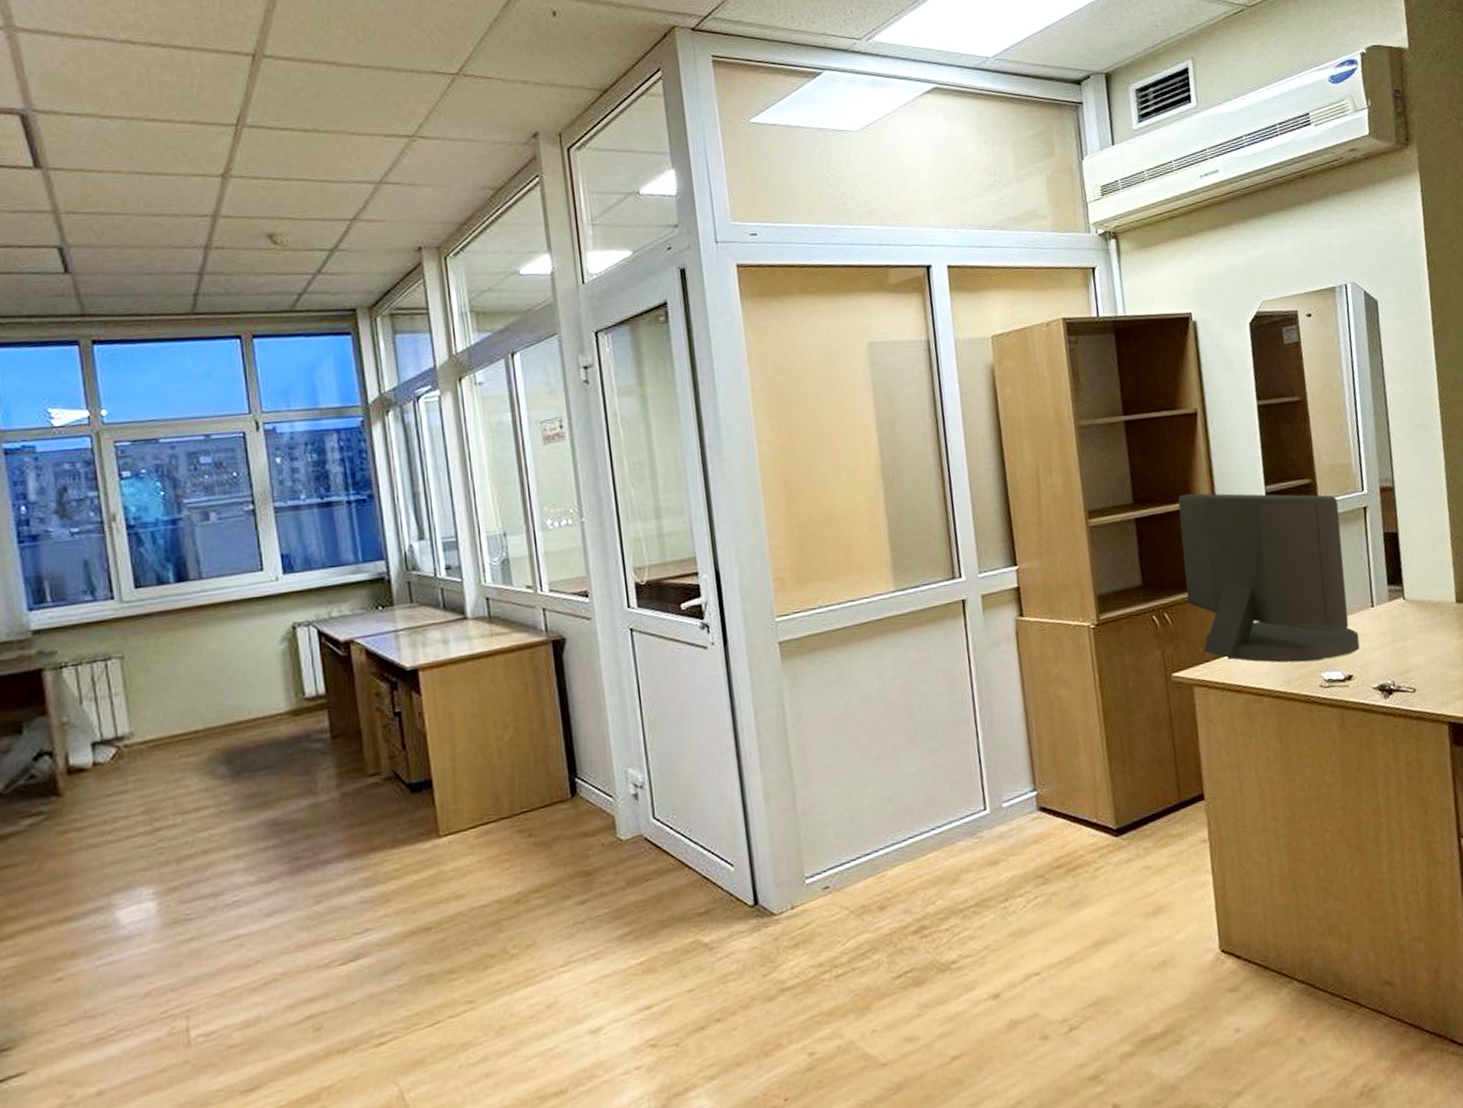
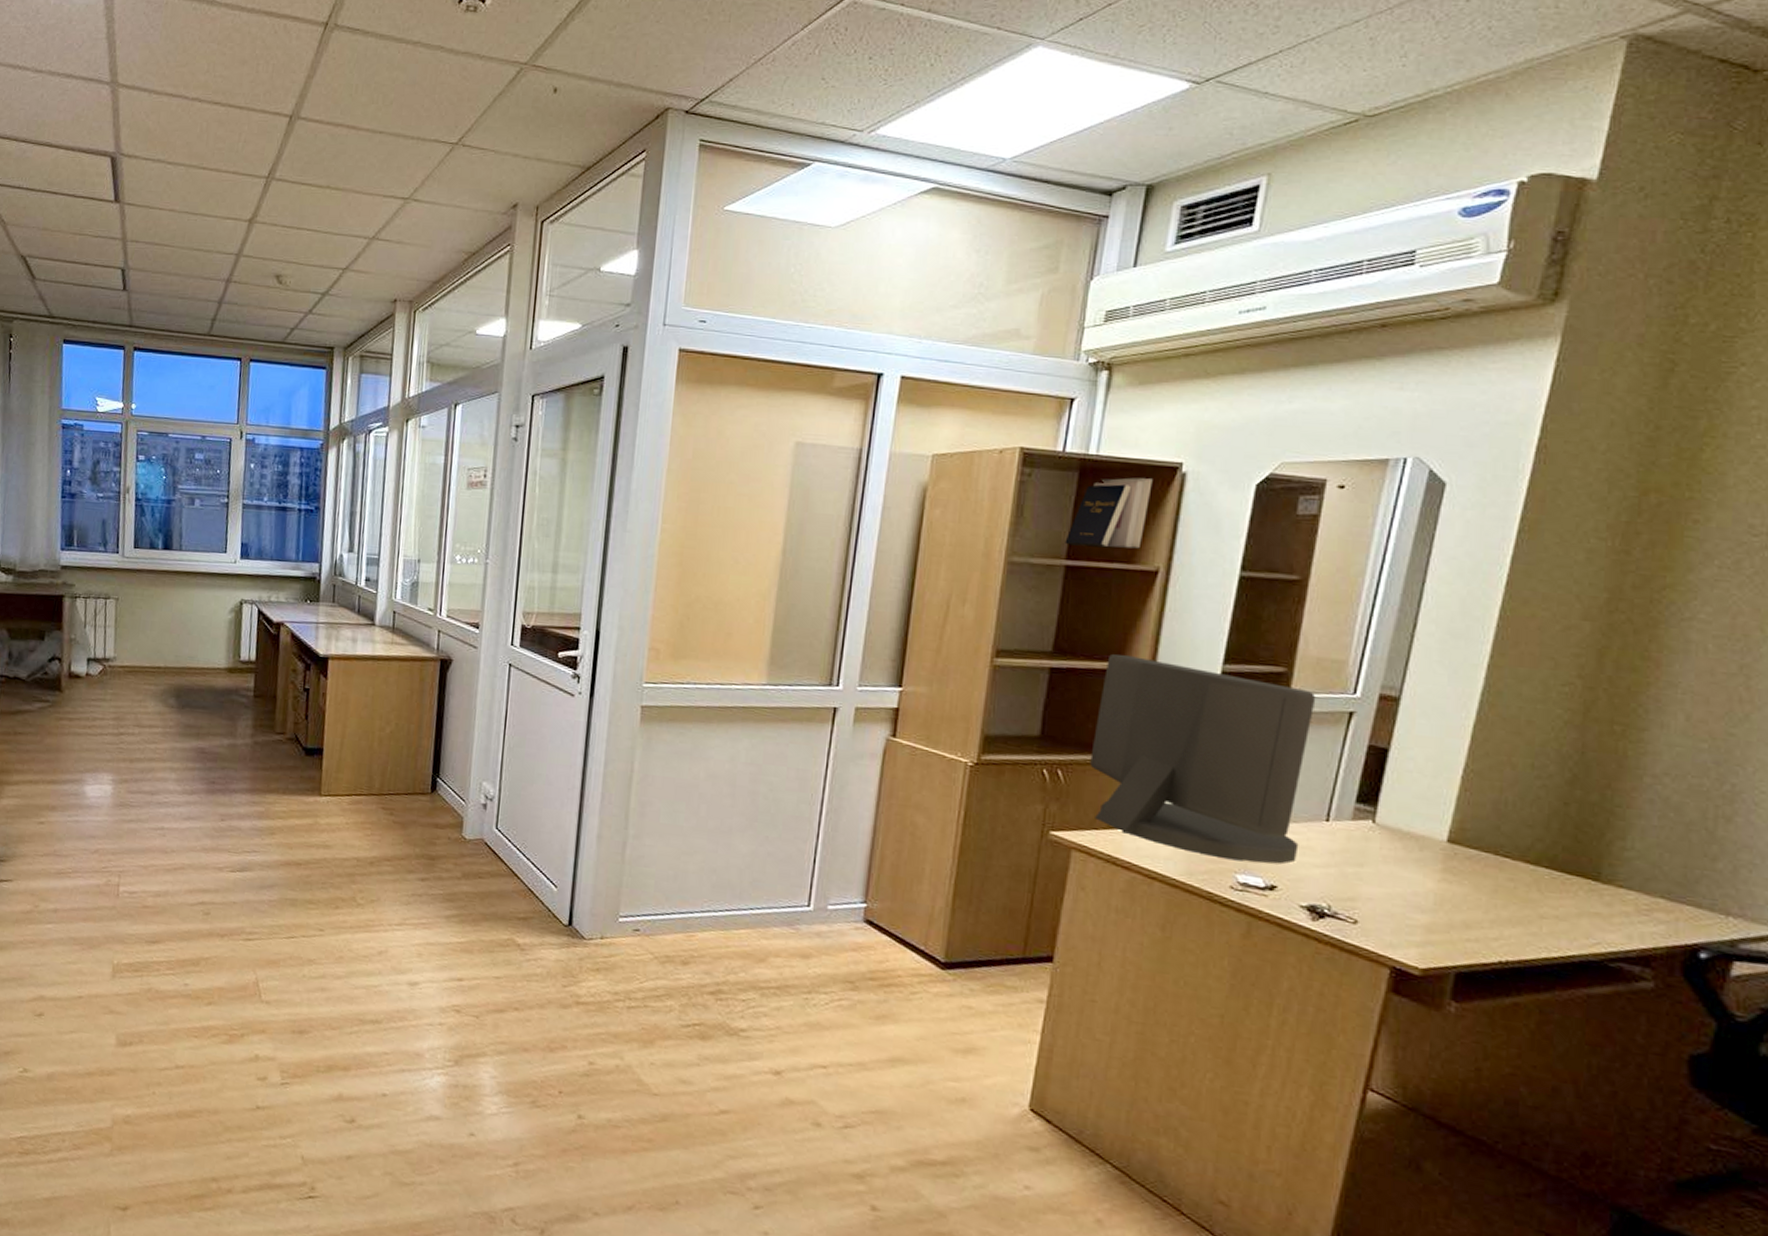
books: none [1118,330,1178,402] -> present [1065,477,1153,549]

